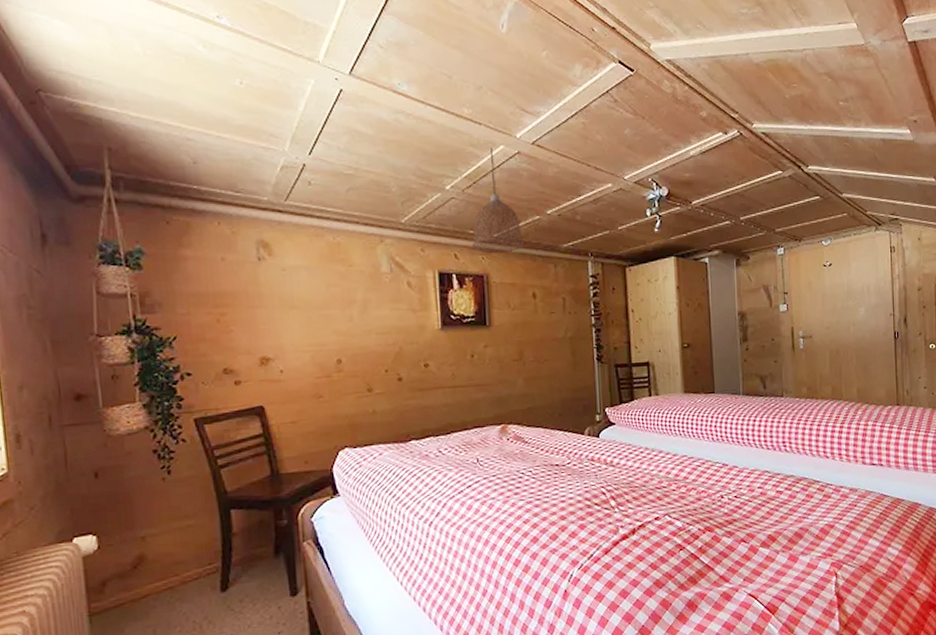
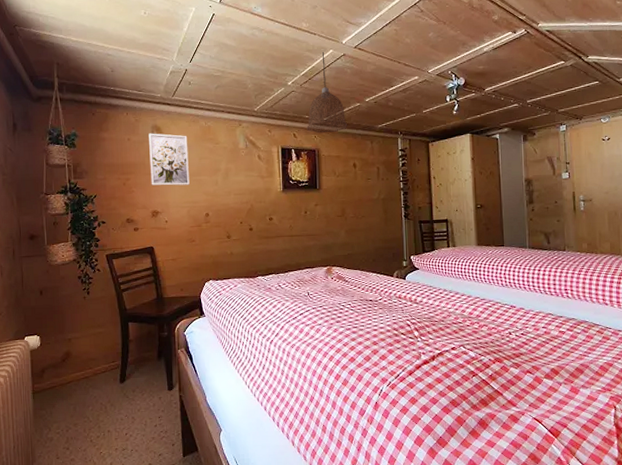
wall art: none [252,250,313,323] -> present [149,133,190,186]

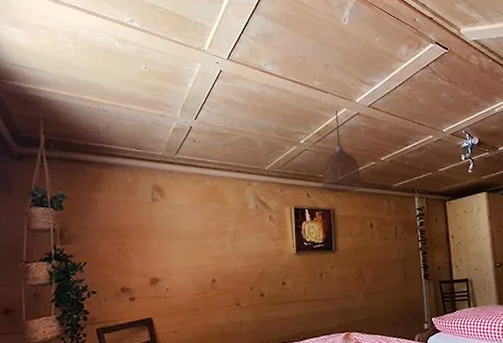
wall art: present [149,133,190,186] -> none [148,193,194,250]

